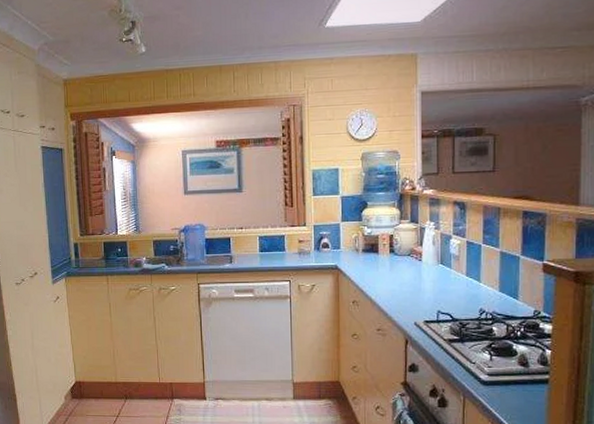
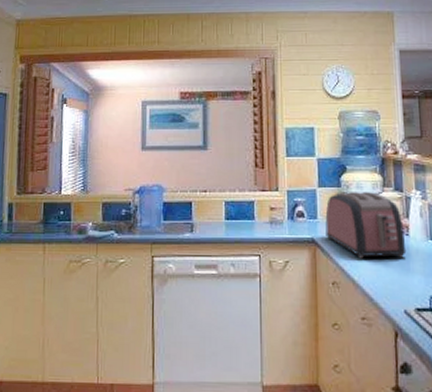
toaster: none [347,223,419,282] -> present [325,191,407,259]

